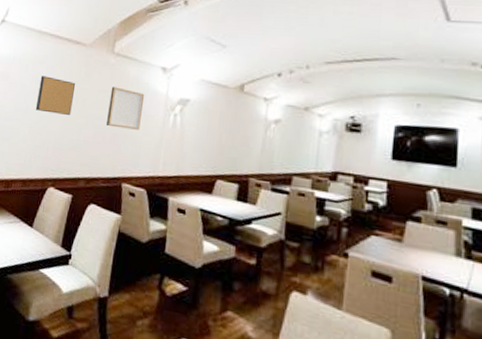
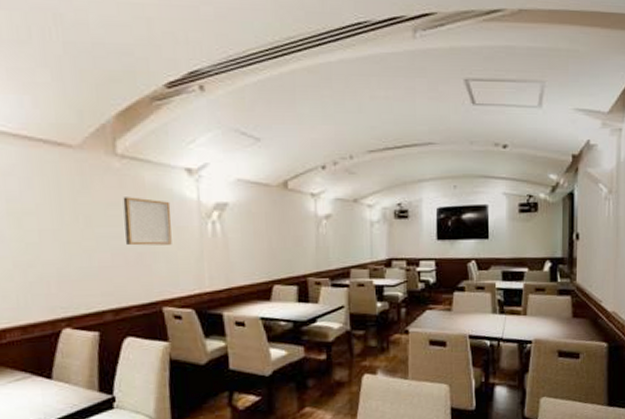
wall art: present [35,76,76,115] -> none [12,191,72,239]

